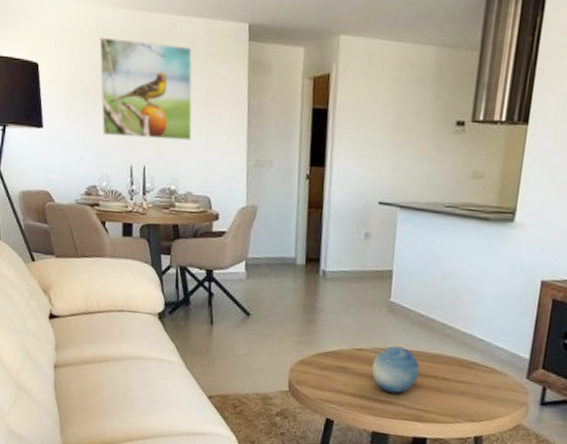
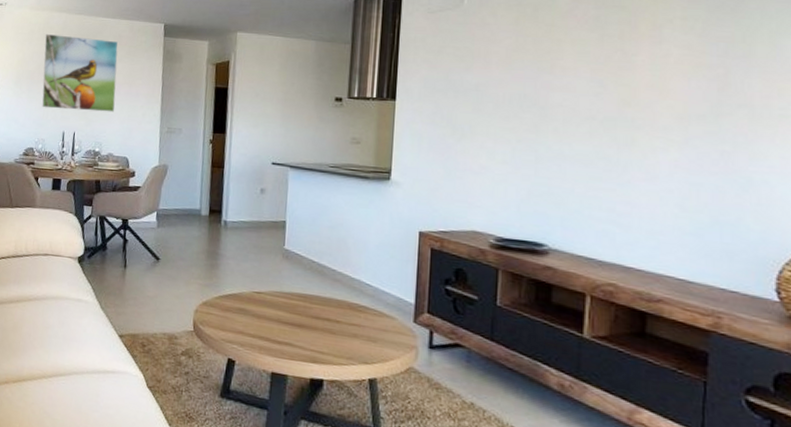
decorative ball: present [371,346,420,394] -> none [269,290,314,335]

